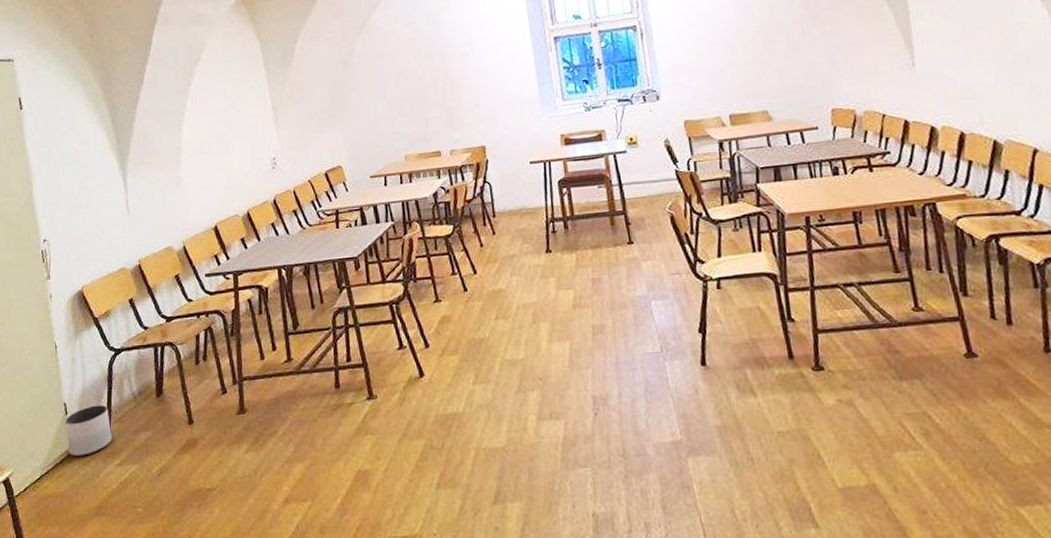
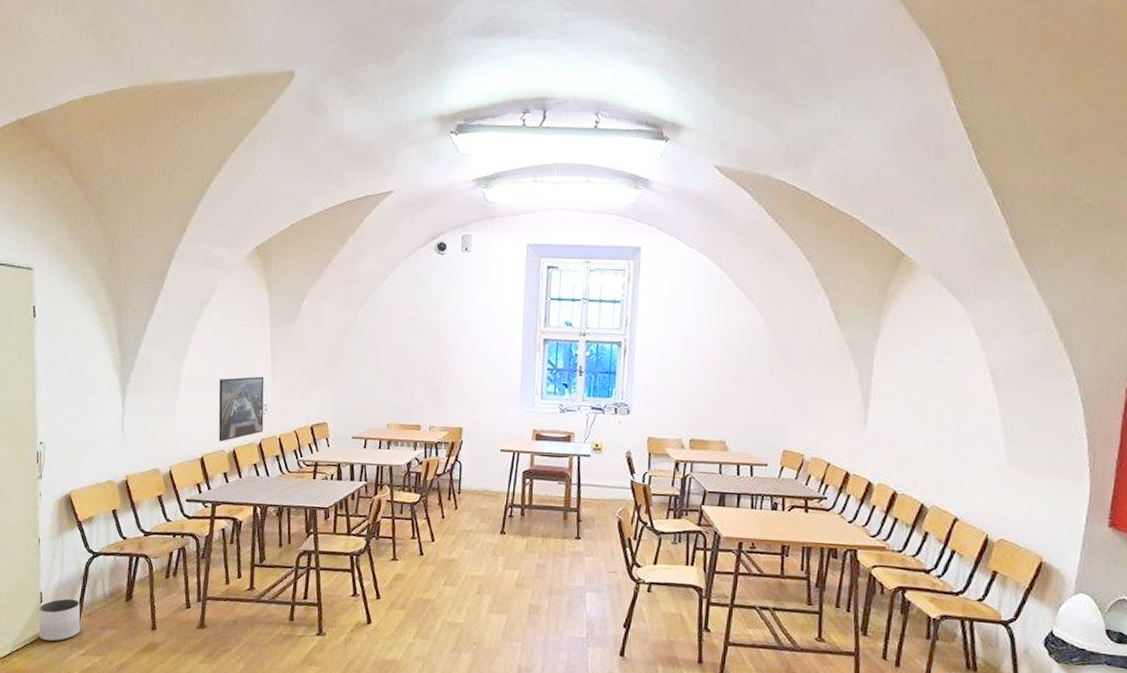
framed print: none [222,129,276,206] -> present [218,376,265,442]

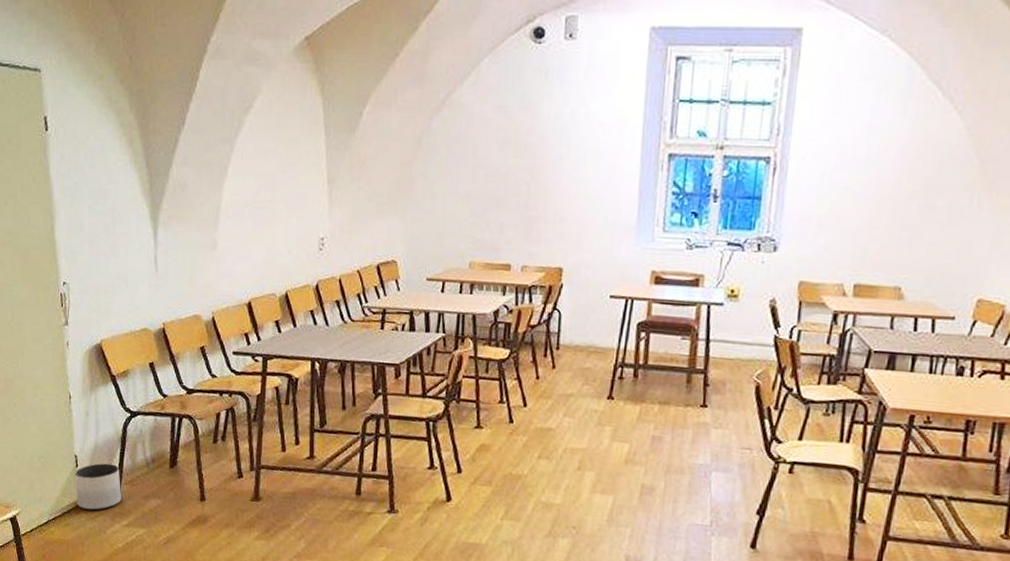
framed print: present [218,376,265,442] -> none [266,203,321,284]

